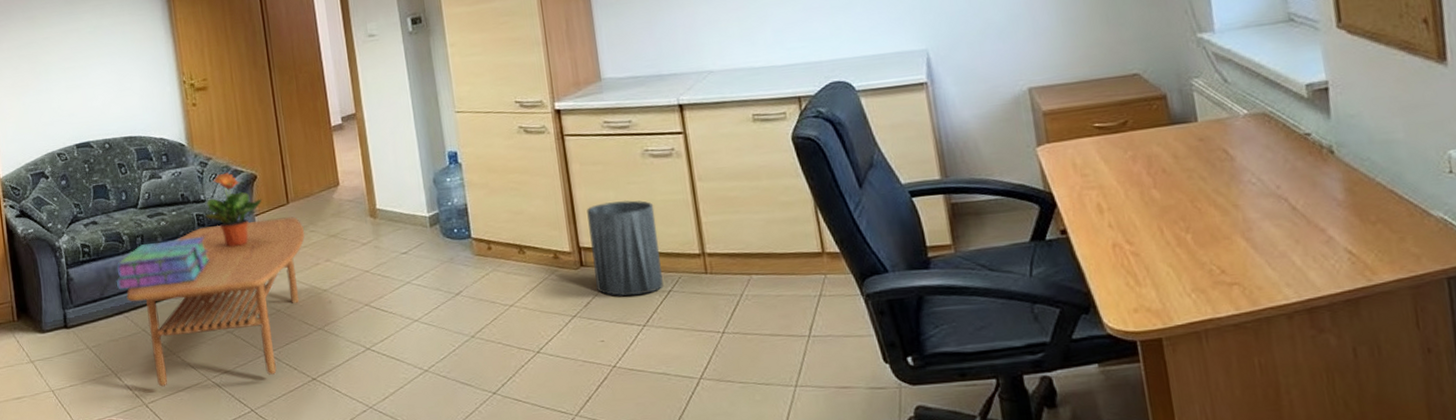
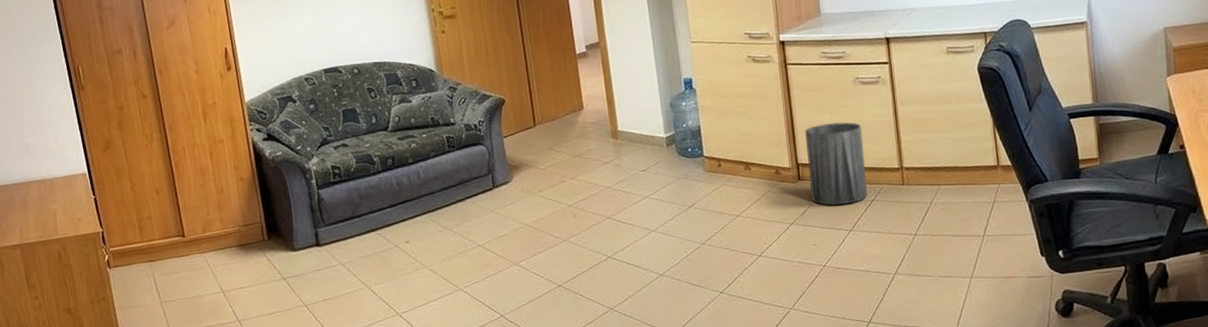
stack of books: present [116,237,209,290] -> none [367,158,460,209]
coffee table: present [126,216,305,387] -> none [378,138,551,298]
potted plant: present [205,172,263,248] -> none [455,97,511,168]

